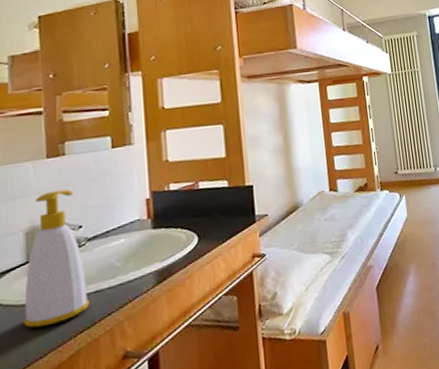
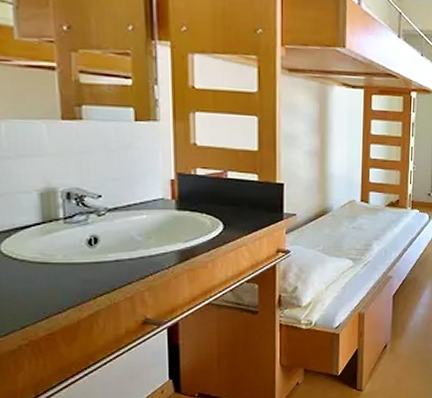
soap bottle: present [23,189,89,328] -> none [40,155,109,285]

